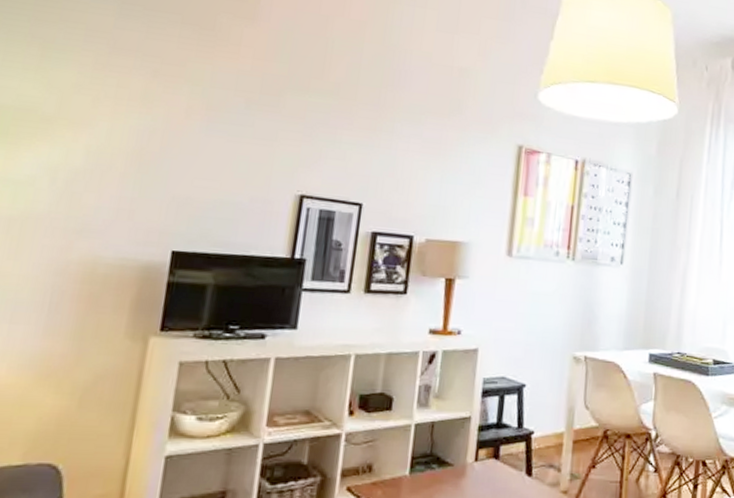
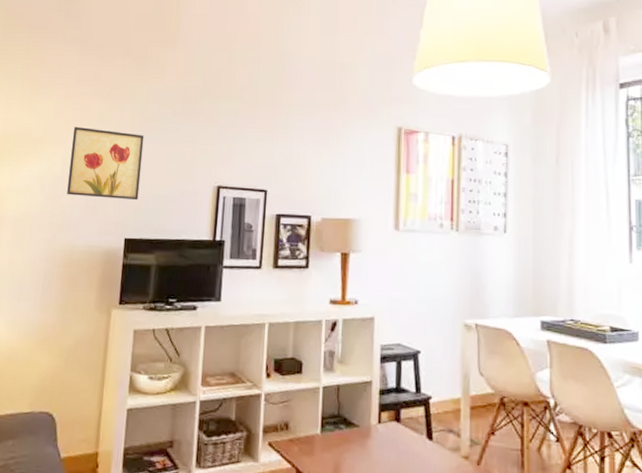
wall art: none [90,106,206,206] -> present [67,126,145,201]

